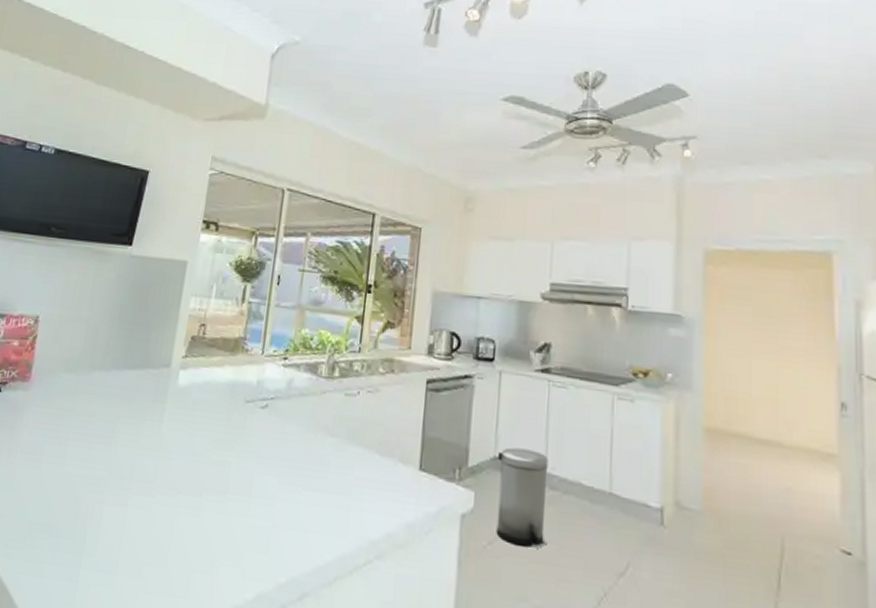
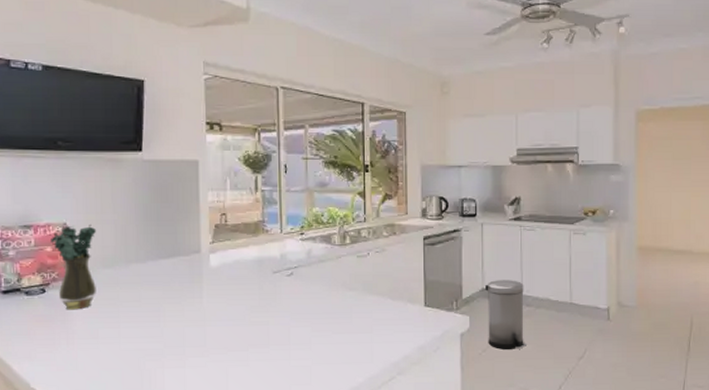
vase: none [13,315,67,417] -> present [51,222,96,310]

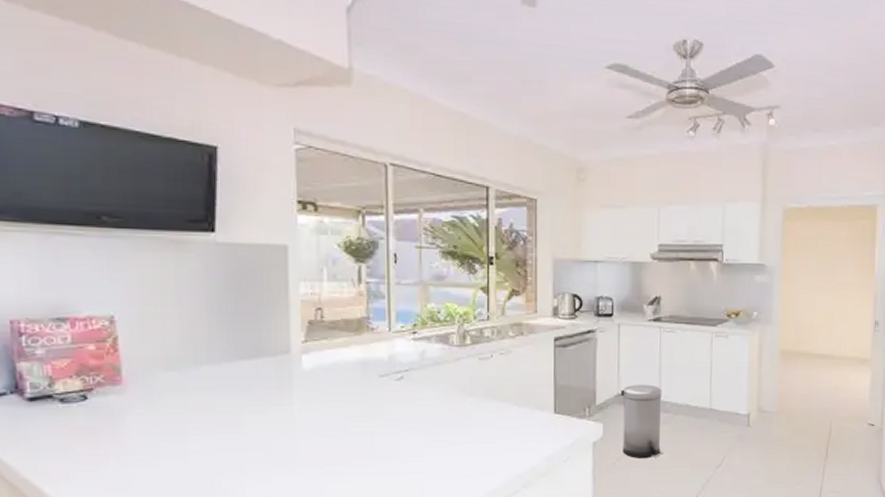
vase: present [51,222,96,310] -> none [94,315,156,421]

